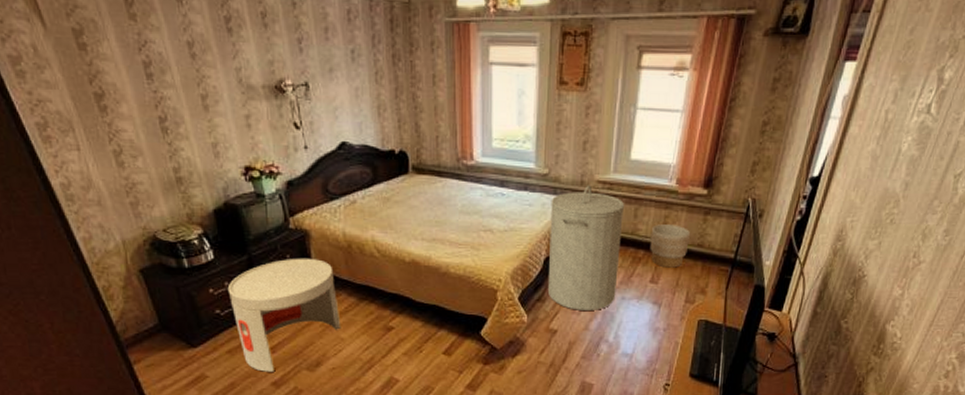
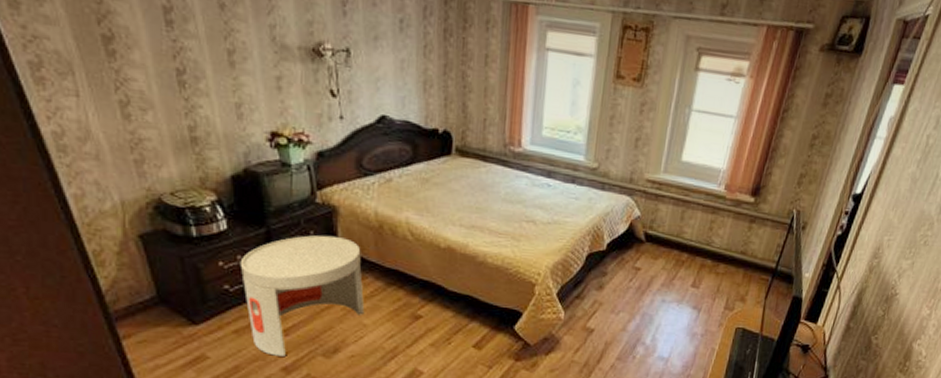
laundry hamper: present [547,185,625,310] -> none [587,183,673,312]
planter: present [650,224,690,268] -> none [694,228,734,274]

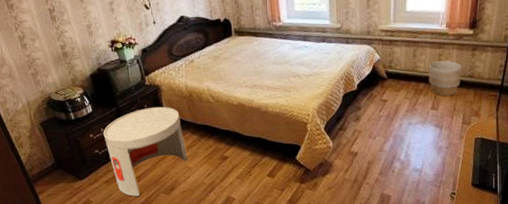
planter: none [694,228,734,274] -> present [428,60,461,97]

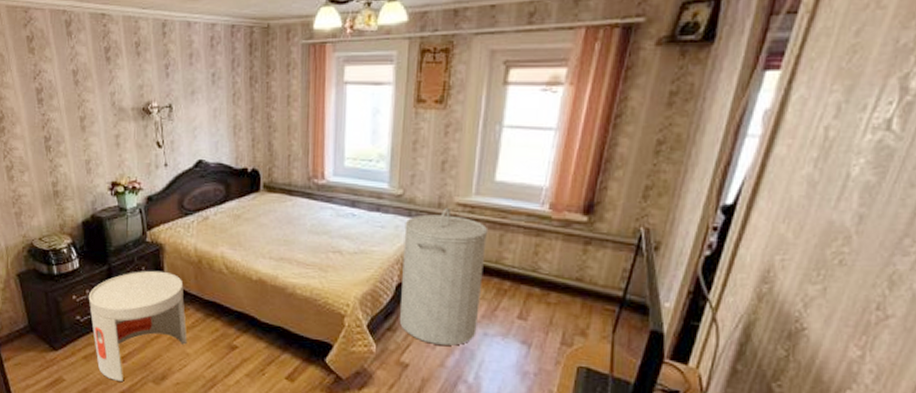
laundry hamper: none [344,34,405,136] -> present [399,207,489,346]
planter: present [428,60,461,97] -> none [517,253,566,304]

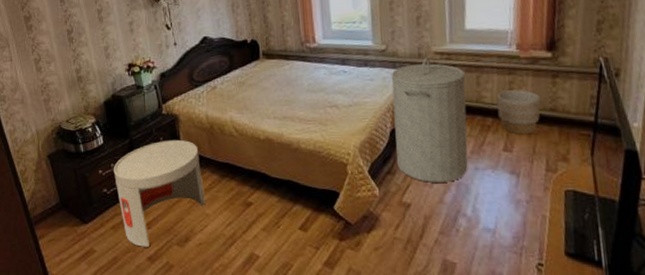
planter: none [517,253,566,304] -> present [497,90,541,135]

